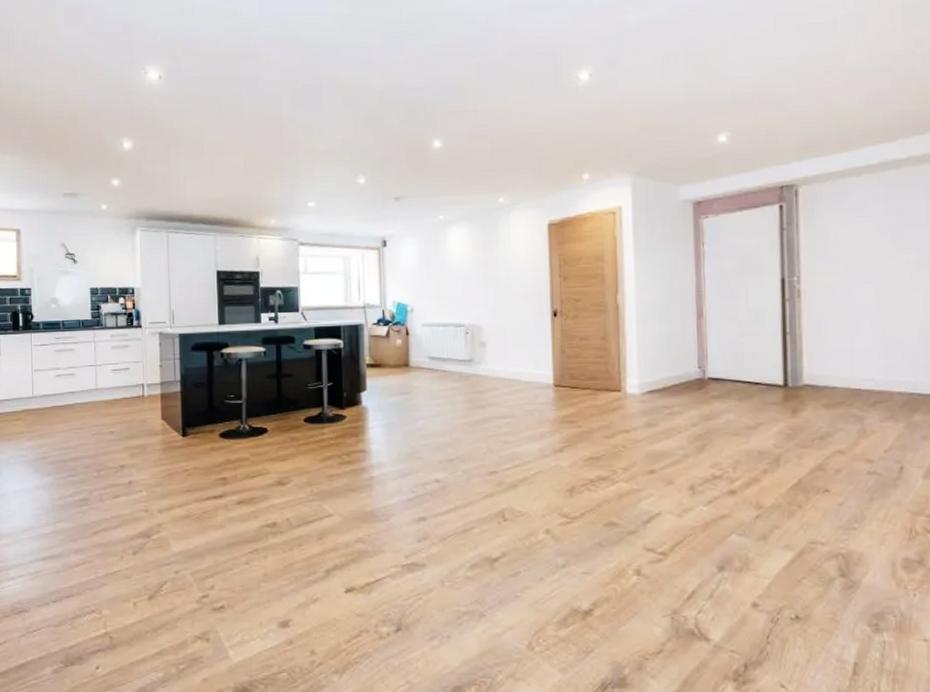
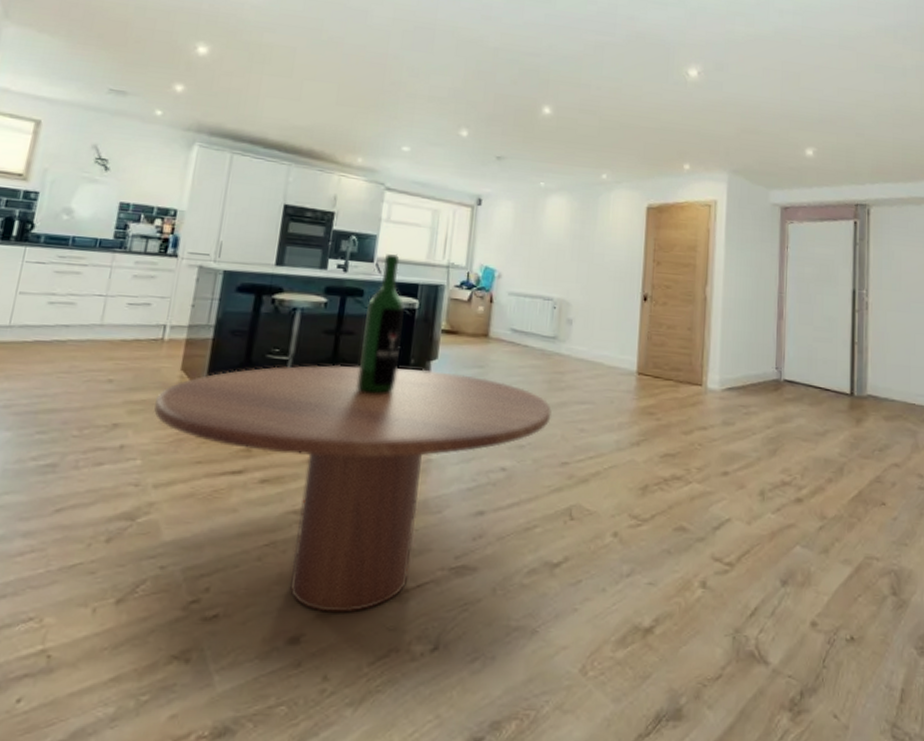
dining table: none [148,301,475,603] -> present [154,253,551,613]

